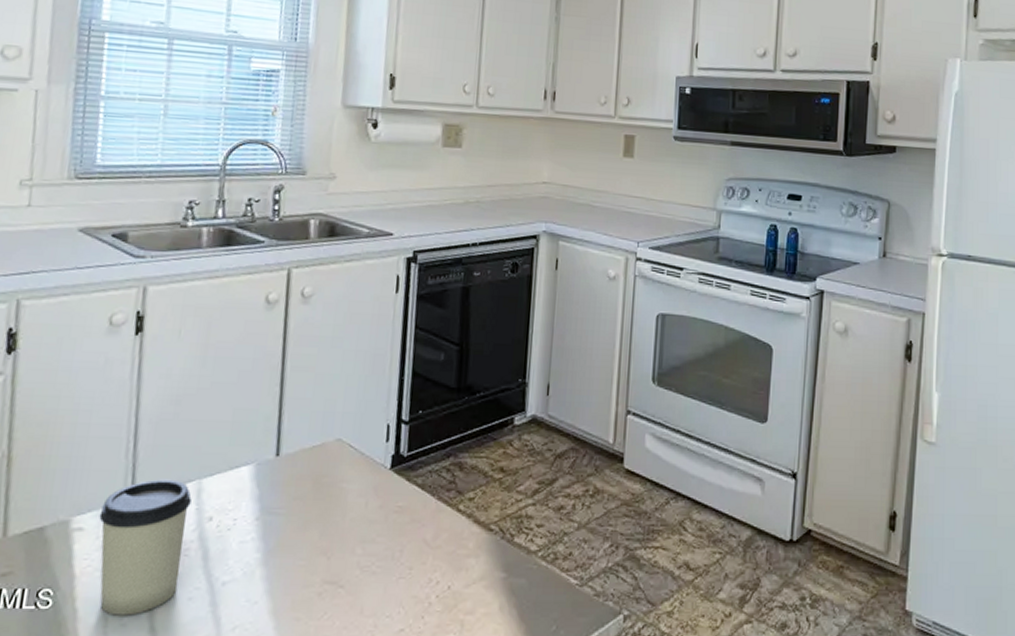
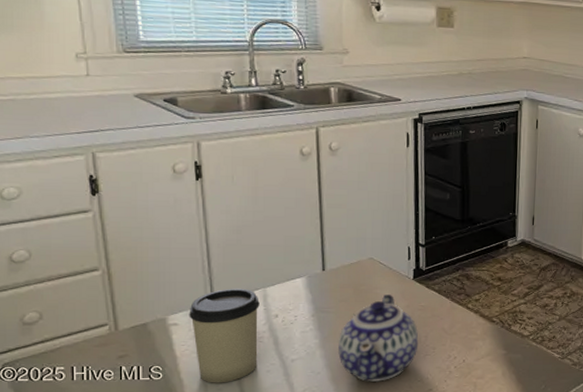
teapot: none [284,488,392,617] -> present [338,293,419,382]

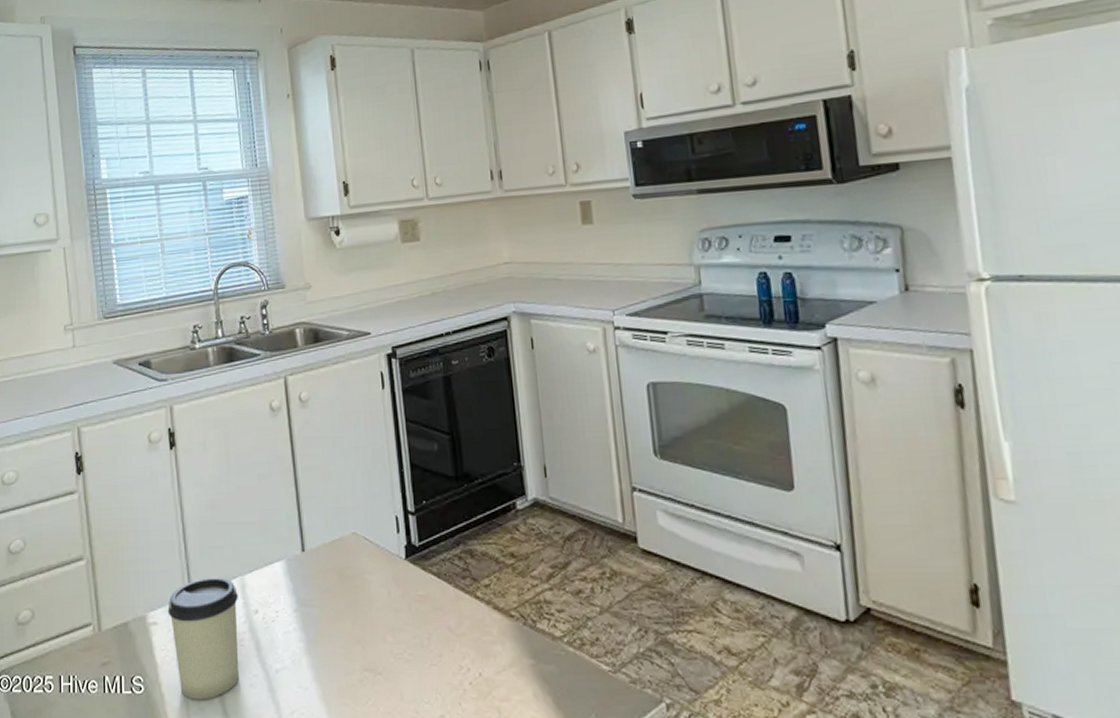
teapot: present [338,293,419,382] -> none [326,579,421,702]

